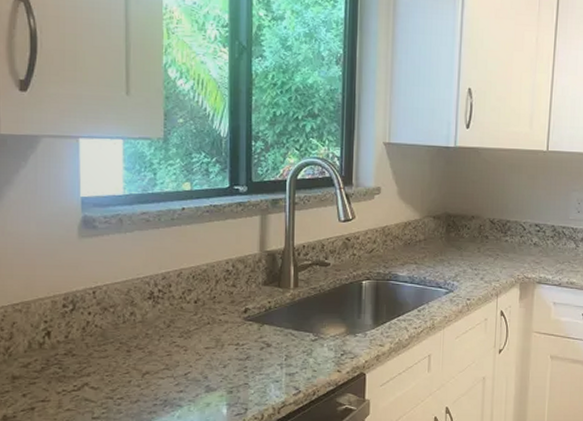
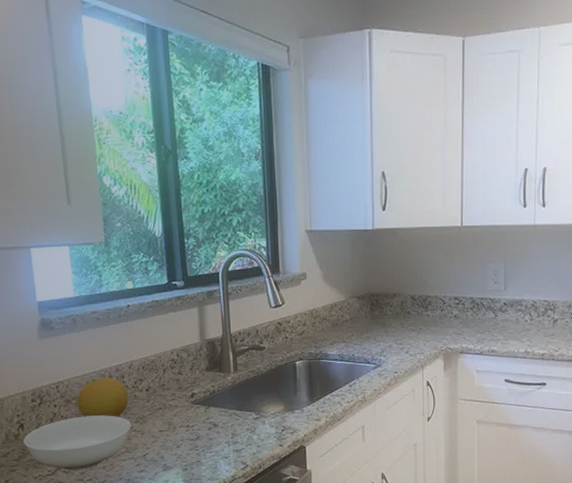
bowl: none [49,326,174,387] -> present [23,415,132,471]
fruit: none [114,284,174,330] -> present [76,377,129,417]

